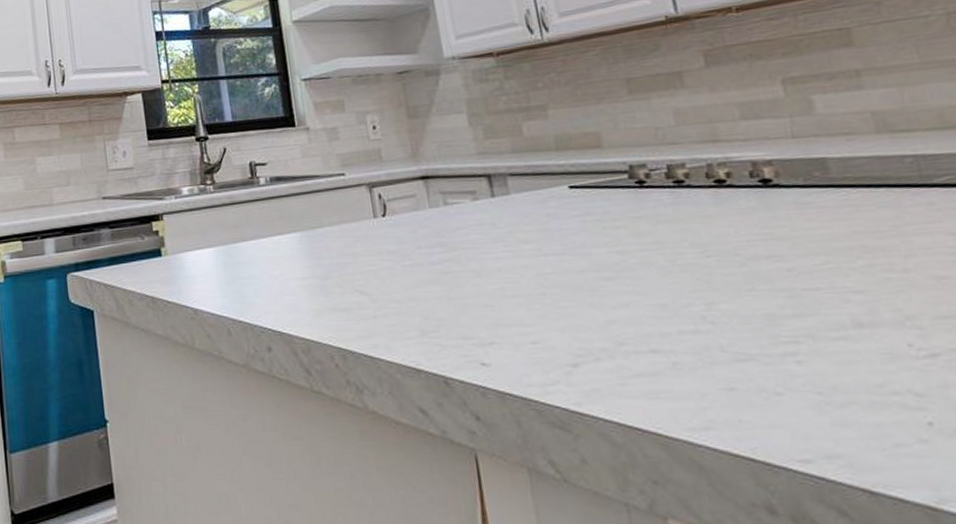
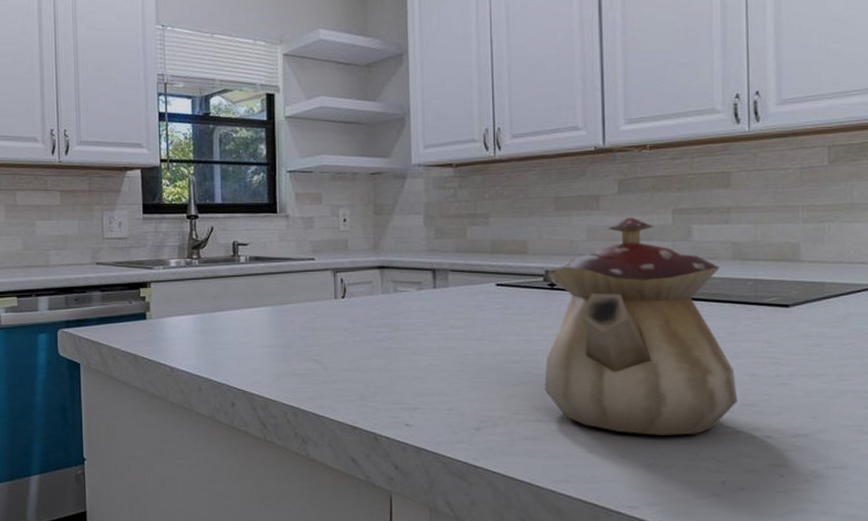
teapot: none [638,92,927,364] -> present [544,216,737,435]

